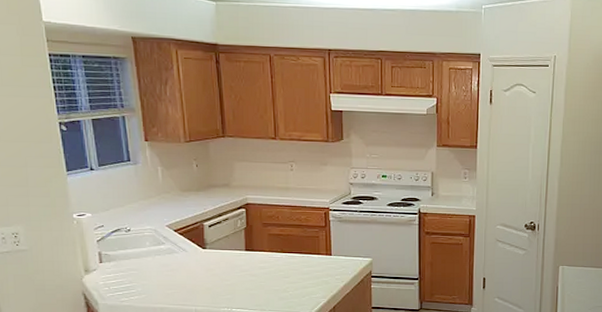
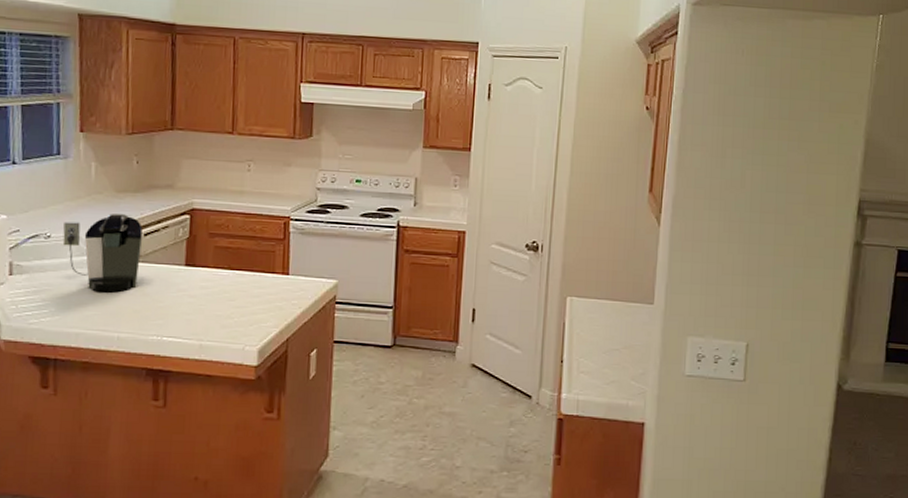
coffee maker: none [140,210,208,274] -> present [62,214,143,293]

